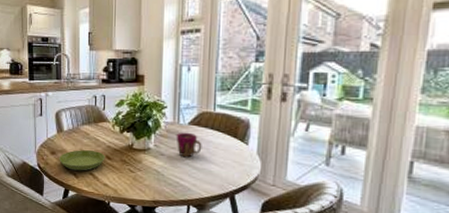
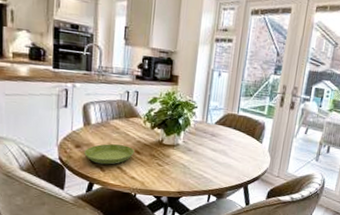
cup: present [176,132,202,158] -> none [203,130,225,153]

